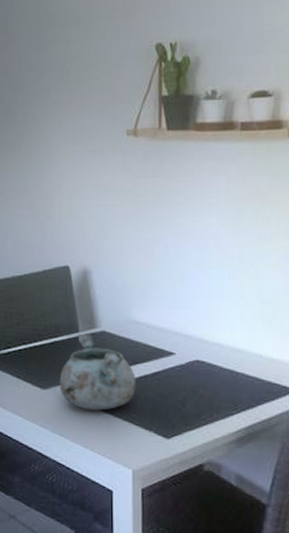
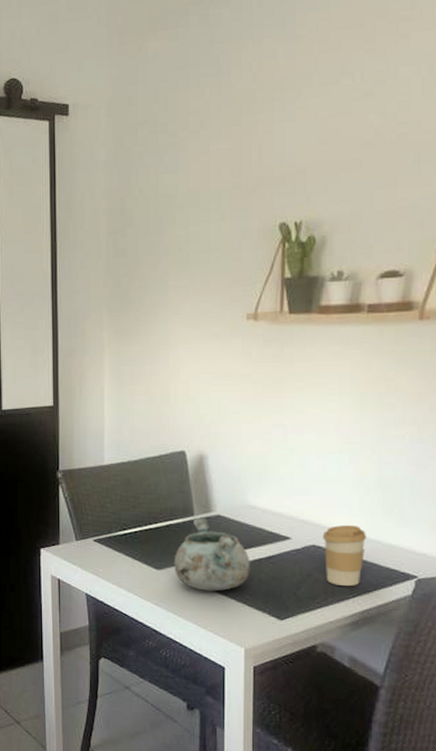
coffee cup: none [205,339,248,401] -> present [322,524,366,586]

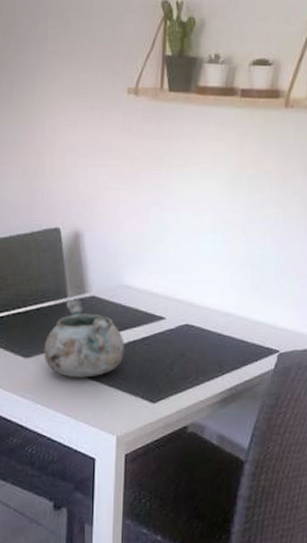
coffee cup: present [322,524,366,586] -> none [195,302,235,364]

